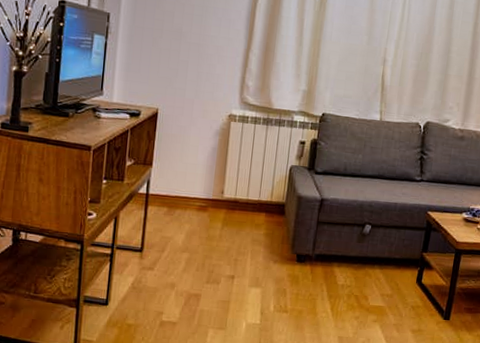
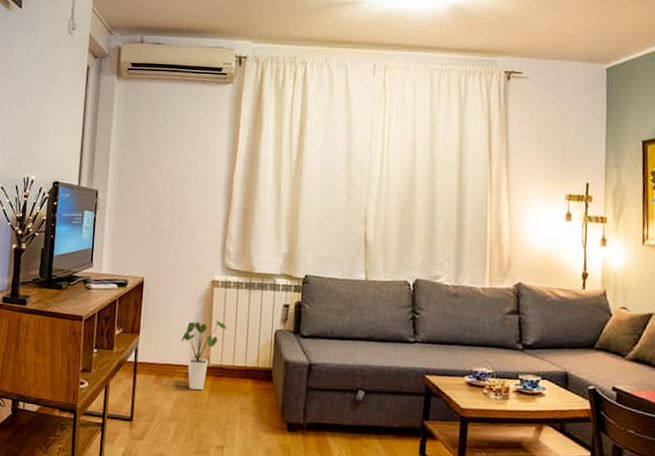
house plant: none [196,154,243,223] -> present [182,320,227,390]

